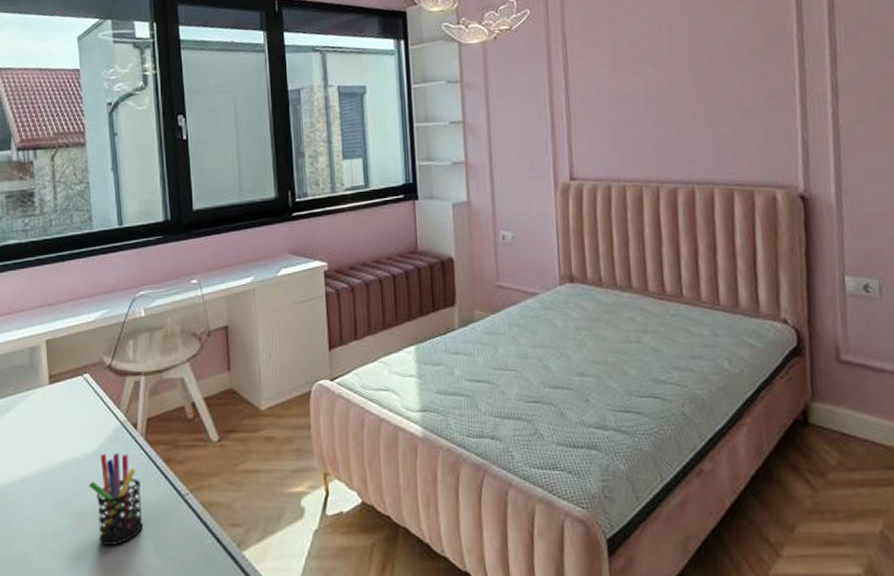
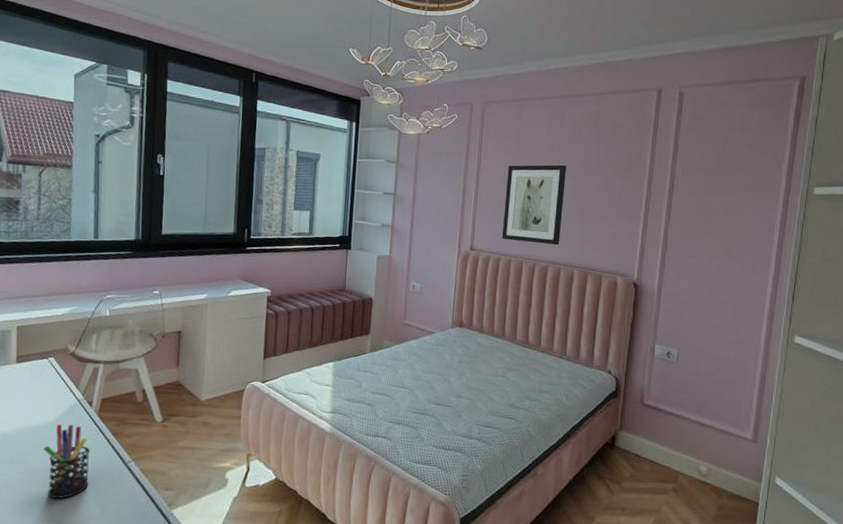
wall art: none [604,51,689,161] -> present [501,164,566,246]

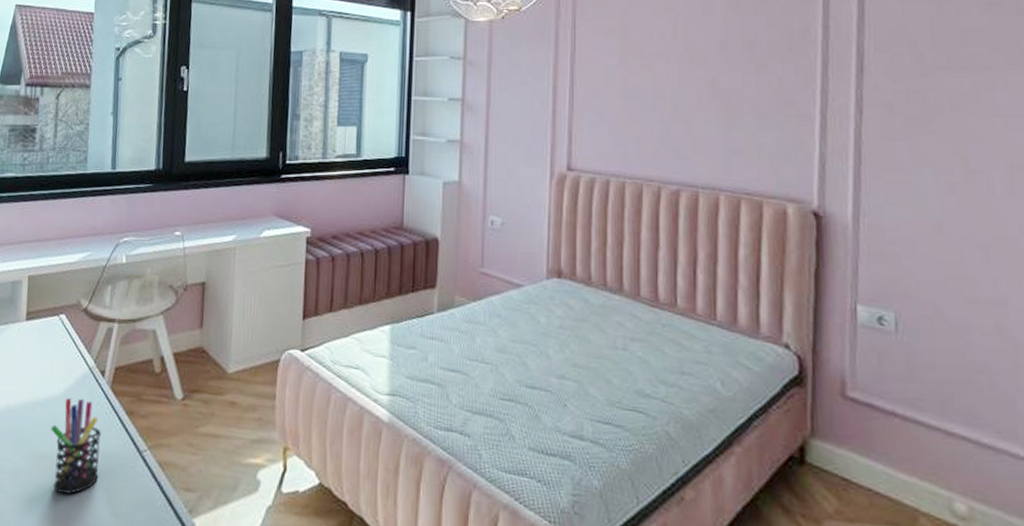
wall art: present [501,164,566,246] -> none [610,48,697,161]

